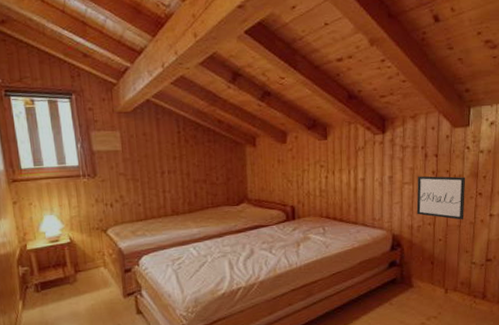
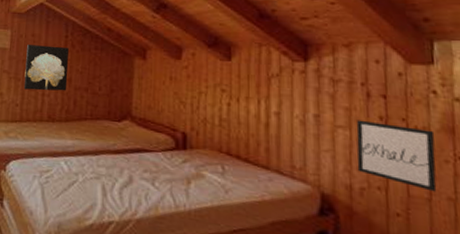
wall art: none [140,143,186,189] -> present [23,45,69,91]

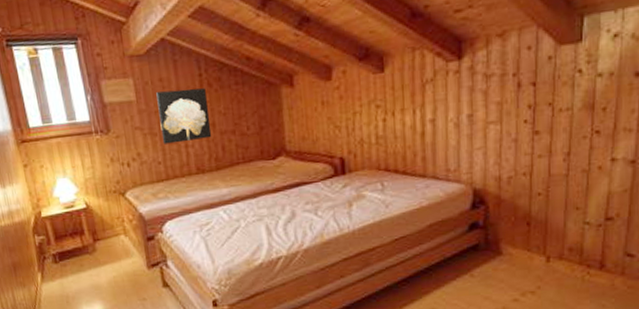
wall art: present [356,120,437,192] -> none [506,110,577,168]

